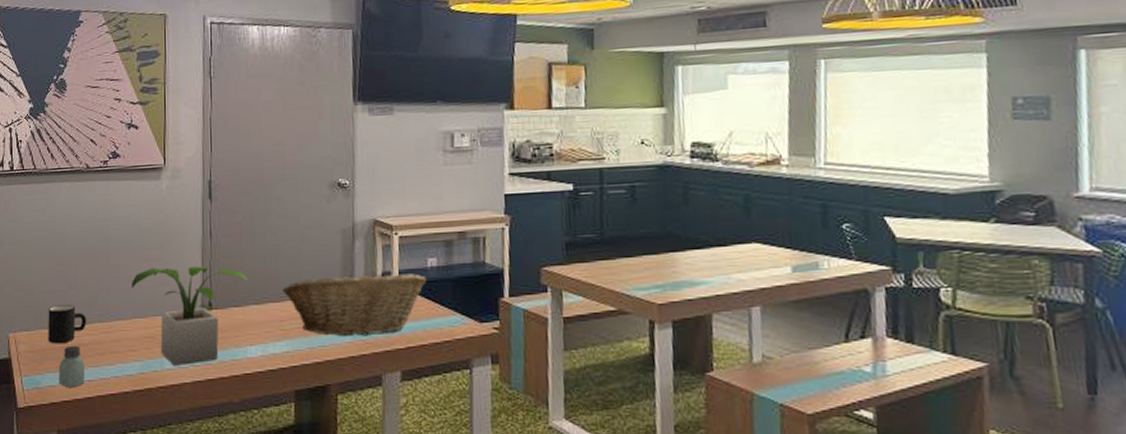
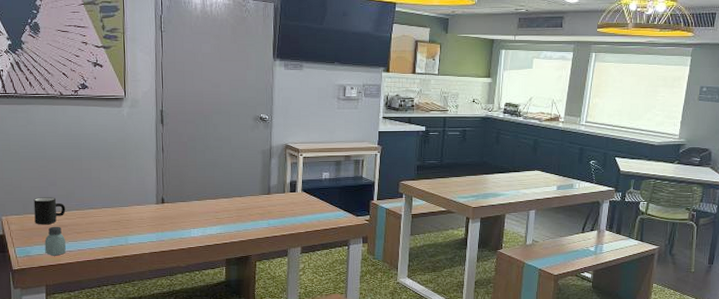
potted plant: present [132,266,247,366] -> none [101,172,191,241]
fruit basket: present [282,273,427,337] -> none [217,182,322,224]

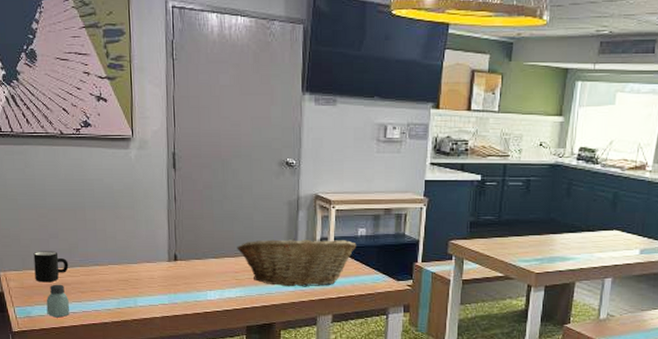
fruit basket: none [217,182,322,224] -> present [237,238,357,287]

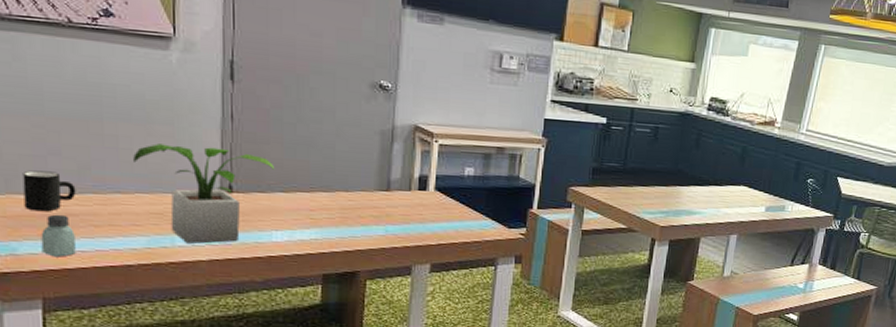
potted plant: none [107,224,207,304] -> present [133,144,274,244]
fruit basket: present [237,238,357,287] -> none [313,173,463,231]

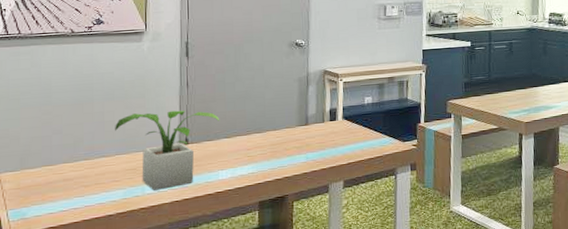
mug: present [22,170,76,212] -> none [34,147,72,181]
saltshaker: present [41,214,76,257] -> none [44,180,70,216]

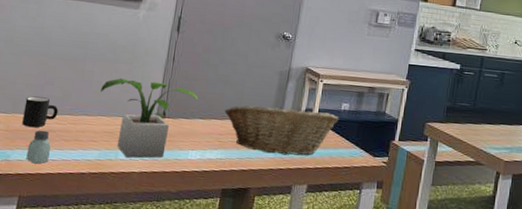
mug: none [34,147,72,181] -> present [22,96,59,128]
saltshaker: none [44,180,70,216] -> present [26,130,51,164]
fruit basket: none [249,109,364,159] -> present [224,105,339,156]

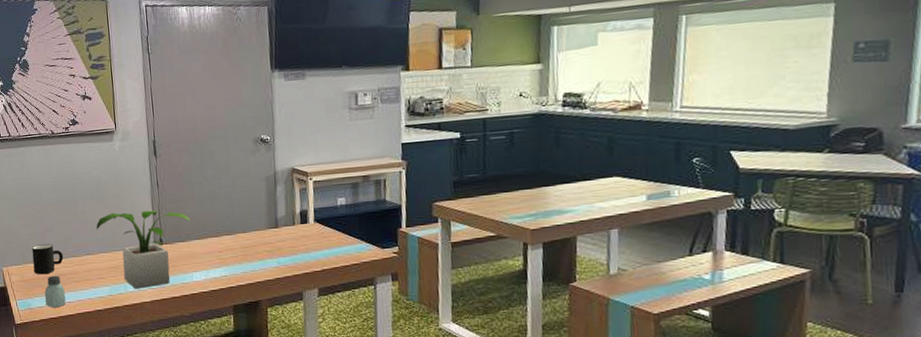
fruit basket: present [224,105,339,156] -> none [219,211,338,263]

